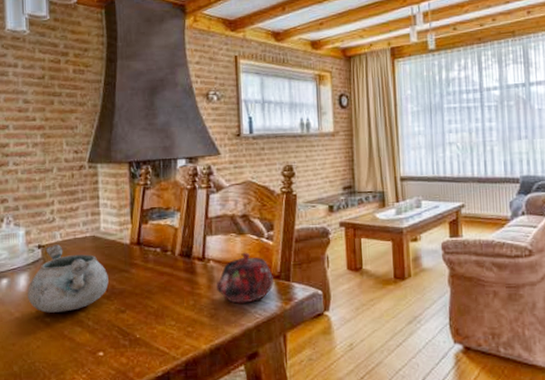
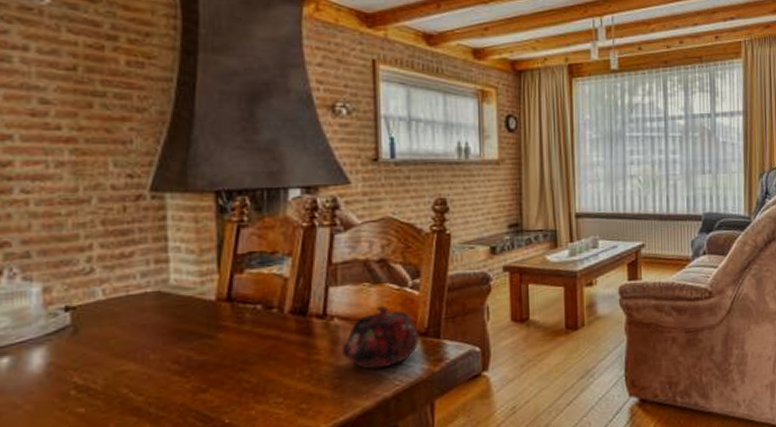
decorative bowl: present [28,245,109,313] -> none [46,305,182,401]

